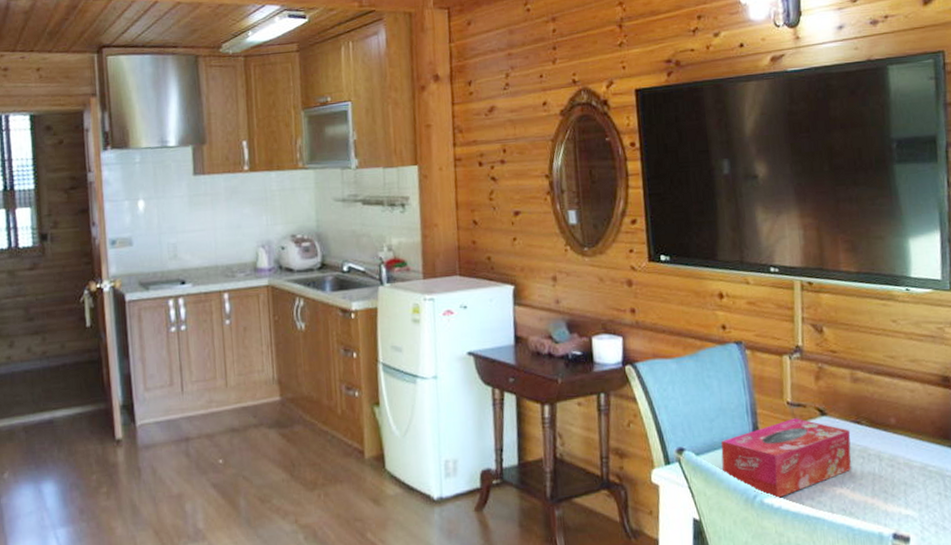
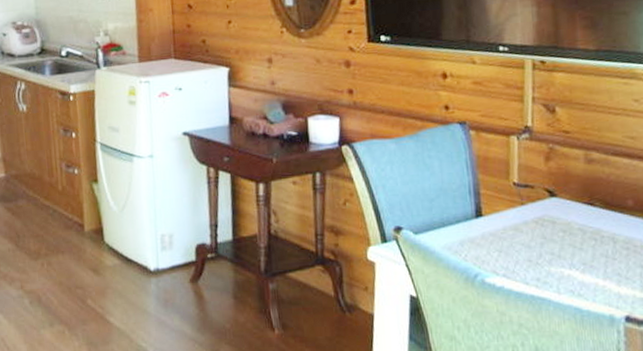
tissue box: present [721,418,852,498] -> none [441,199,583,278]

